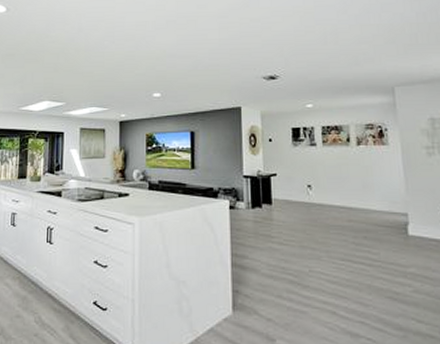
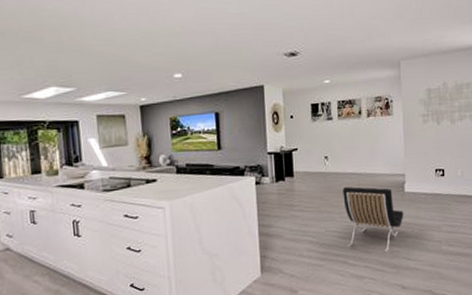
lounge chair: none [329,221,409,308] -> present [343,186,404,252]

